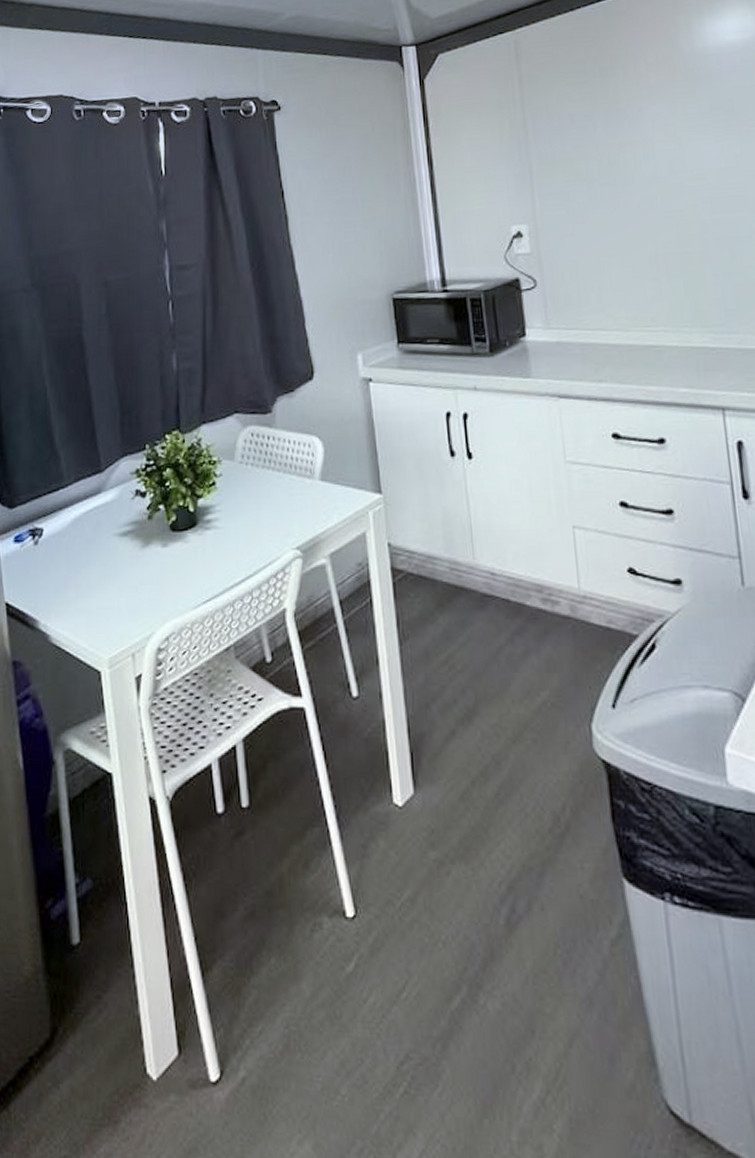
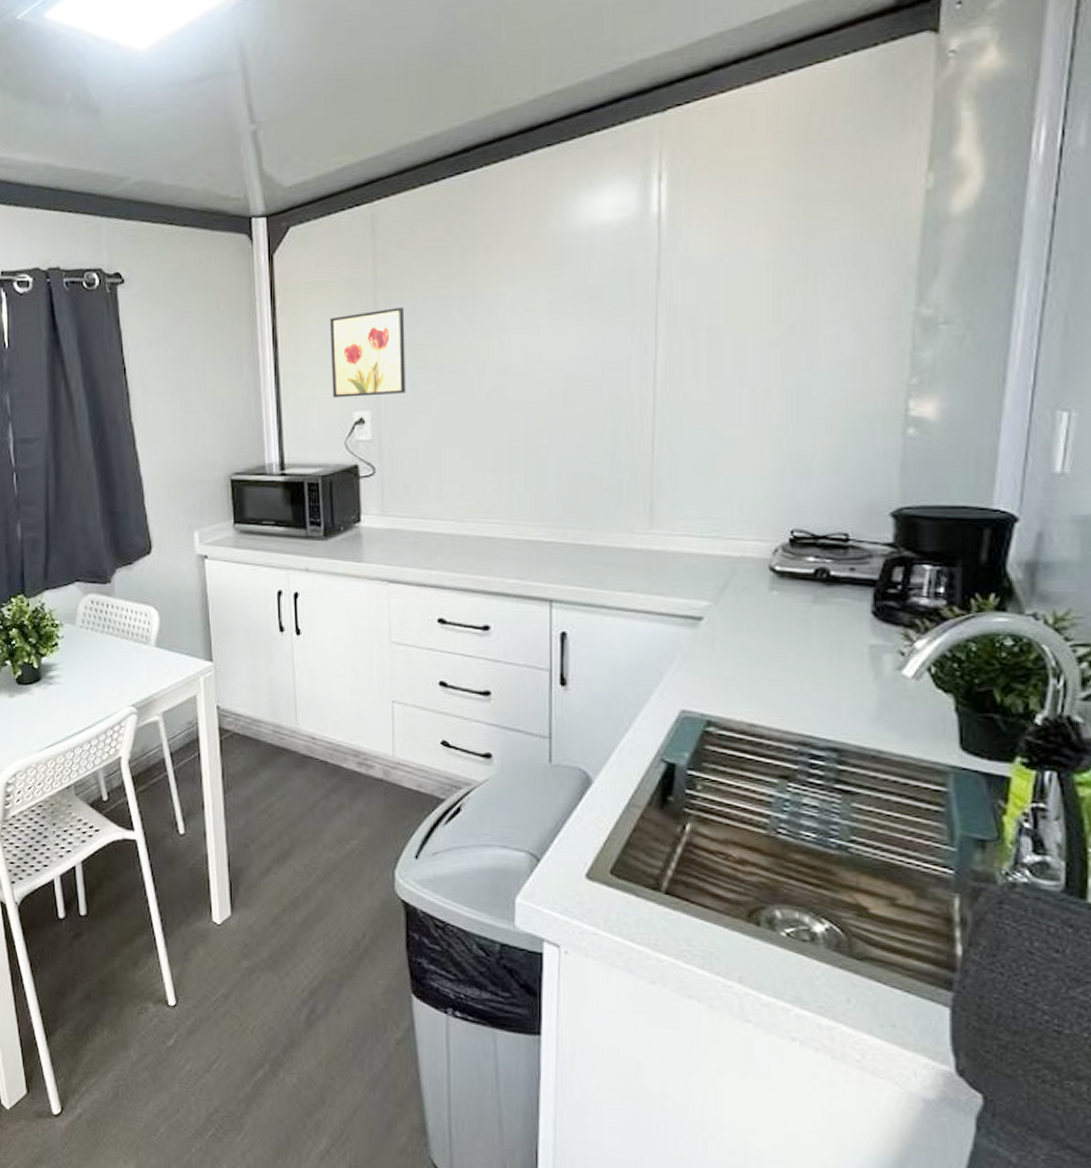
wall art: none [481,125,560,213] -> present [329,307,406,398]

